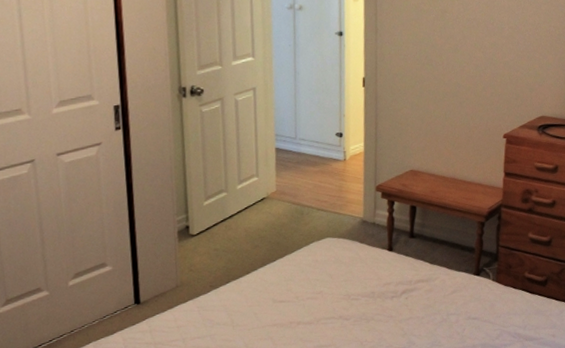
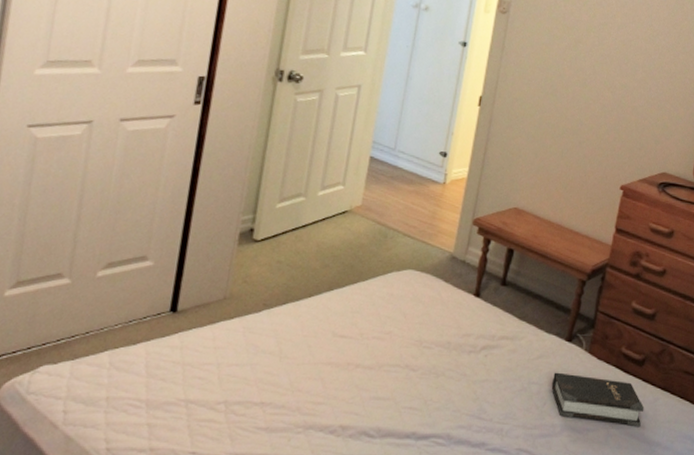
hardback book: none [467,300,552,338] -> present [551,372,645,426]

